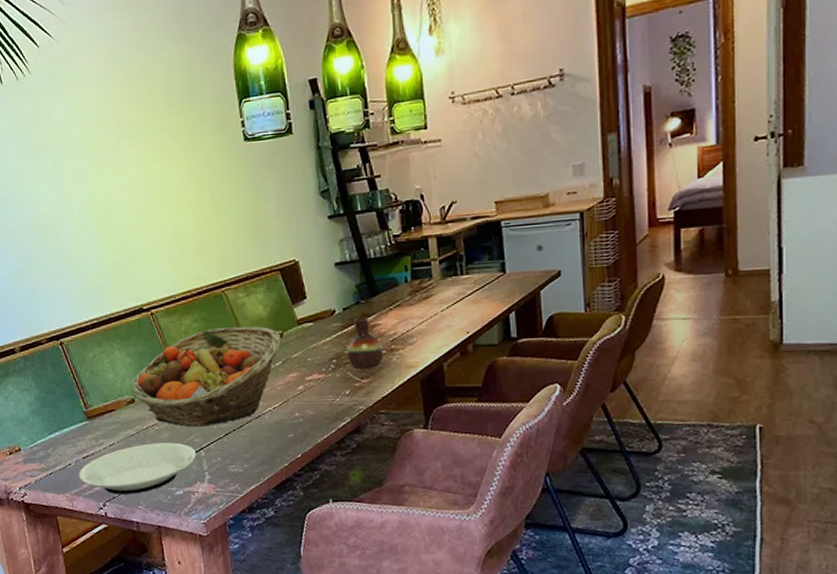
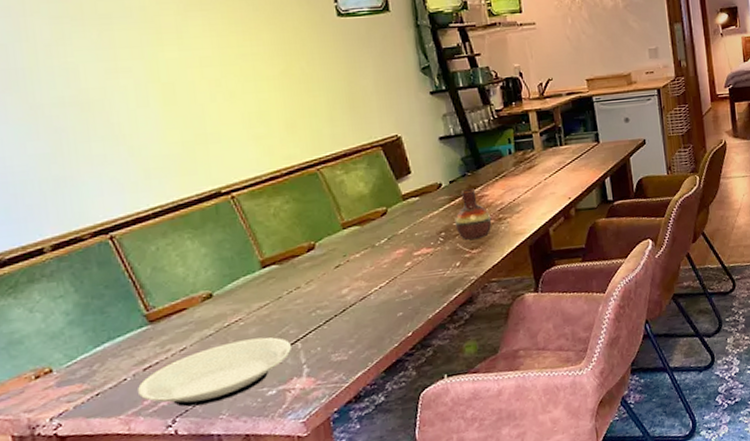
fruit basket: present [132,326,281,427] -> none [209,204,386,318]

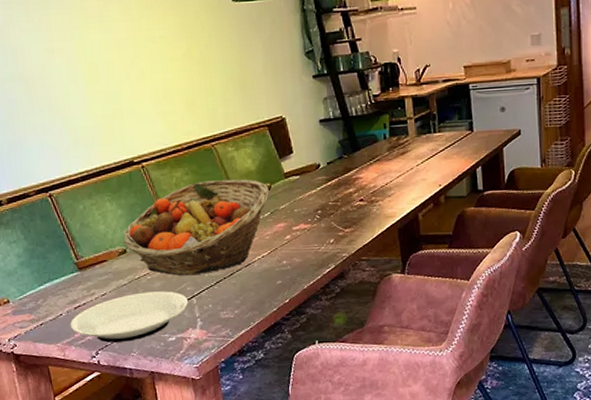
fruit basket: none [209,204,386,318] -> present [123,179,269,276]
vase: present [455,188,492,240] -> none [331,170,365,219]

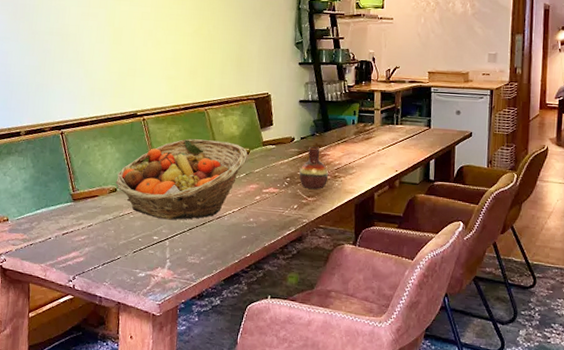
plate: present [71,291,188,343] -> none [56,228,162,272]
vase: none [331,170,365,219] -> present [299,146,329,189]

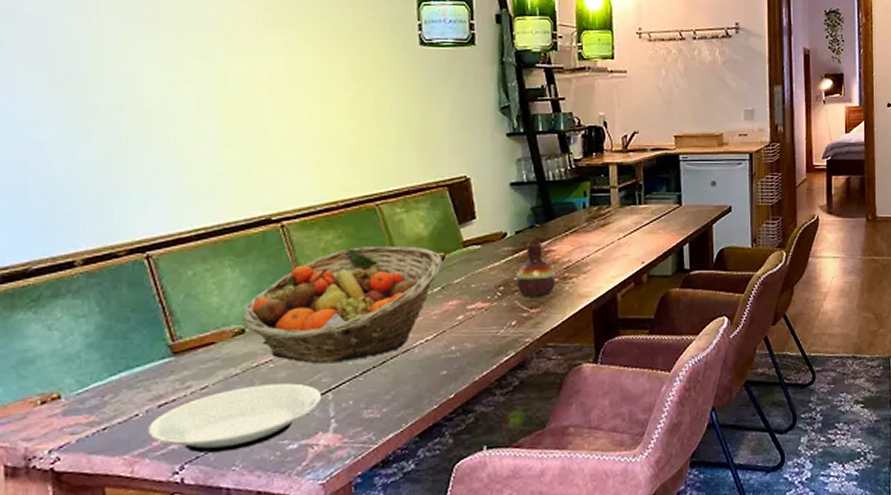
plate: none [56,228,162,272] -> present [149,383,321,453]

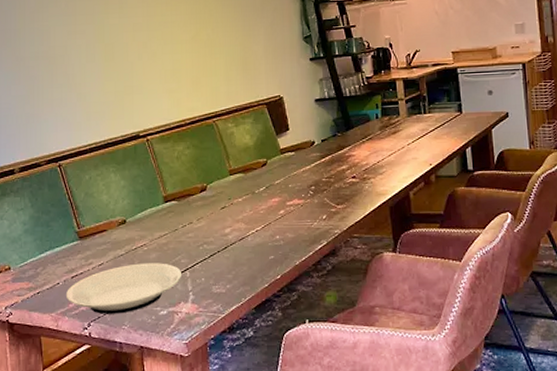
fruit basket: present [243,246,442,364] -> none [124,154,265,248]
vase: present [516,241,556,297] -> none [324,148,357,195]

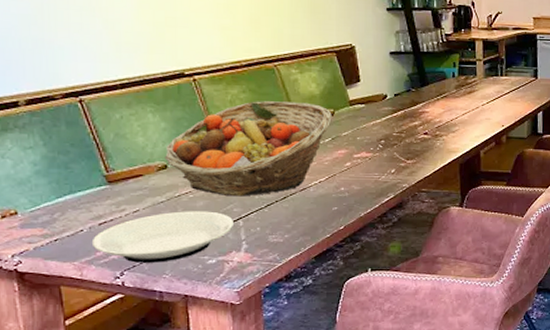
fruit basket: none [124,154,265,248] -> present [165,101,332,197]

